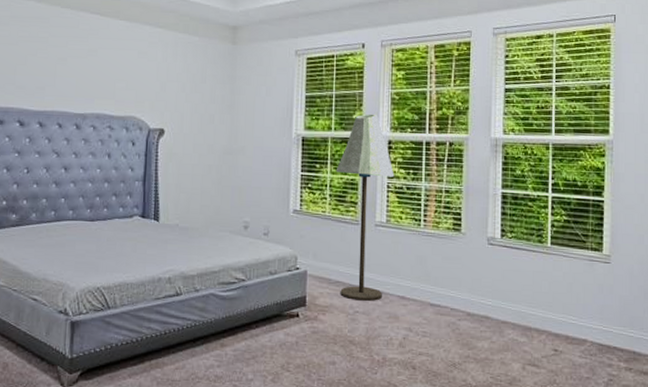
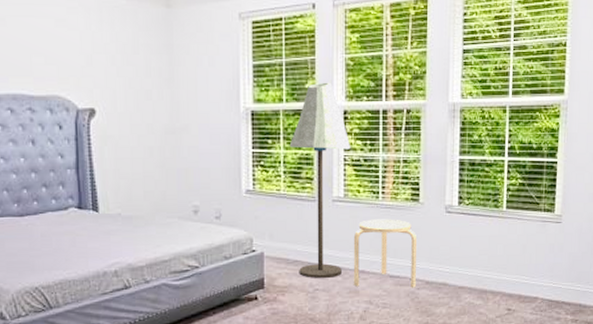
stool: none [393,246,459,319] -> present [353,219,418,288]

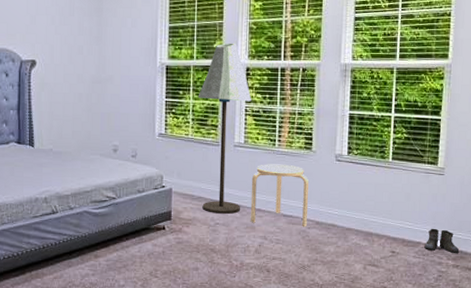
boots: none [542,281,578,307] -> present [424,228,460,253]

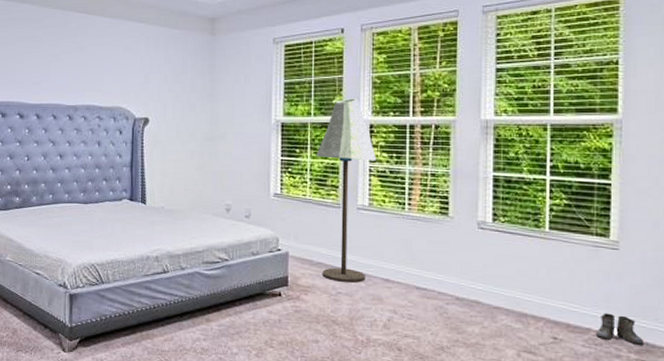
stool: present [250,164,309,227] -> none [377,229,447,303]

